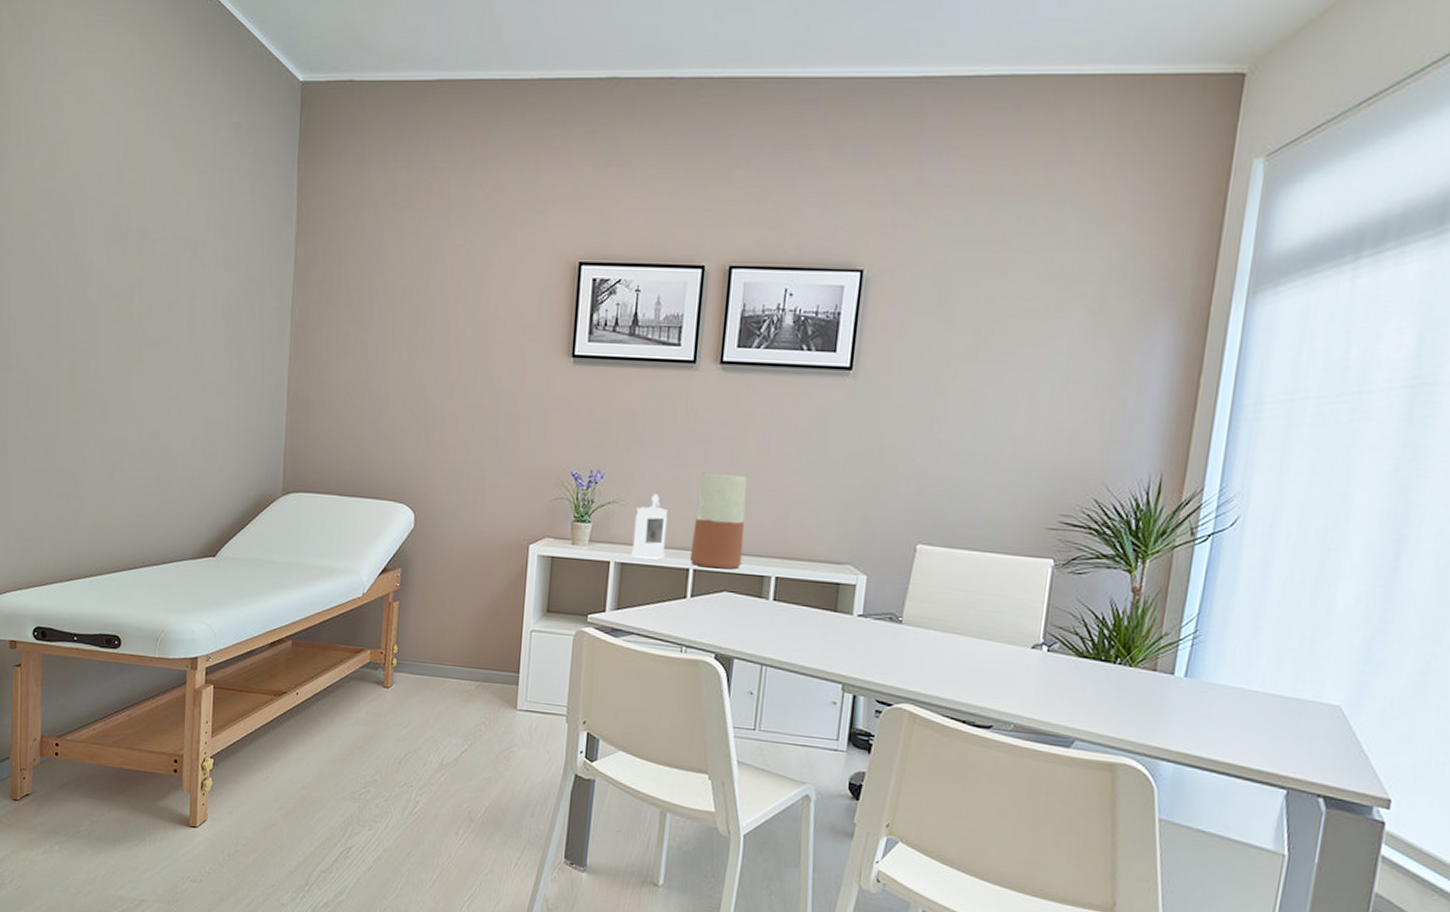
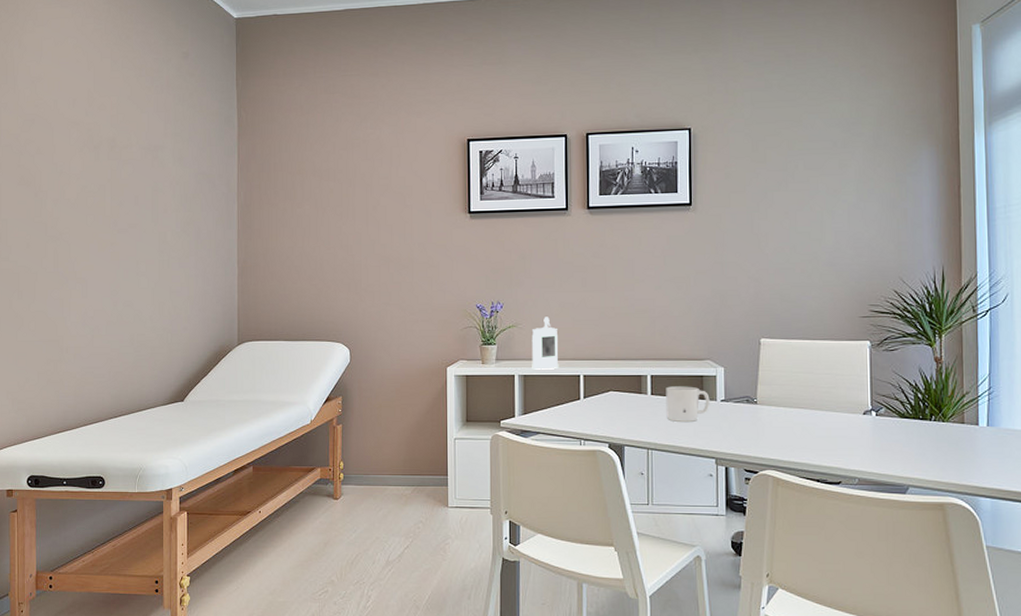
vase: present [689,472,748,570] -> none [579,295,622,373]
mug: none [788,592,845,638] -> present [666,386,710,423]

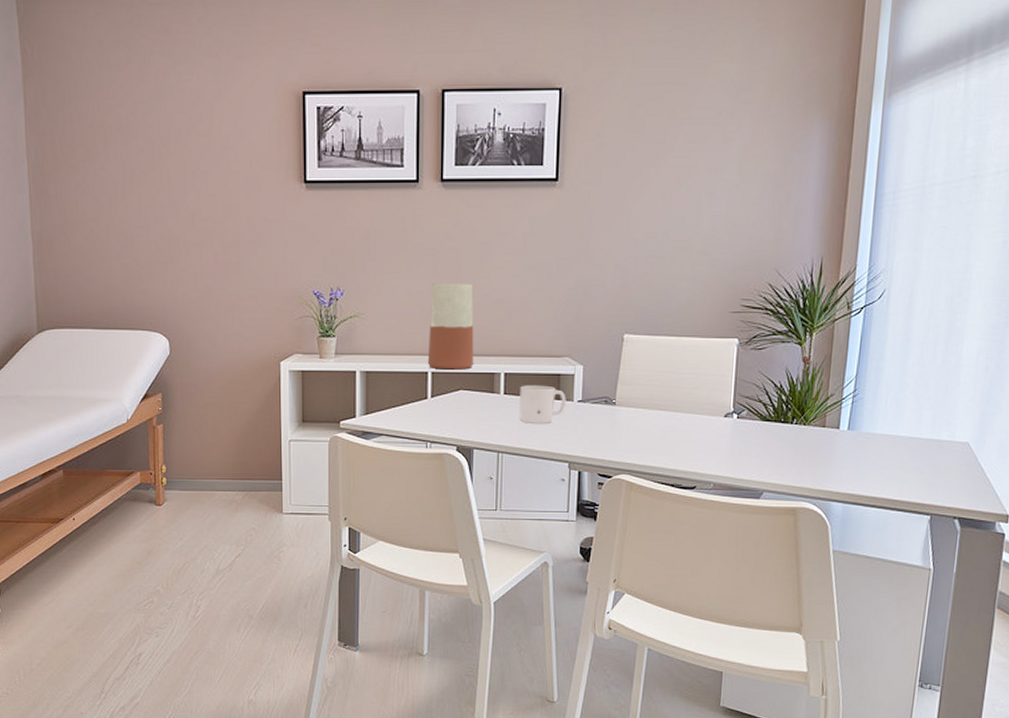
tissue box: present [531,316,559,370] -> none [375,306,405,366]
vase: none [579,295,622,373] -> present [427,283,474,370]

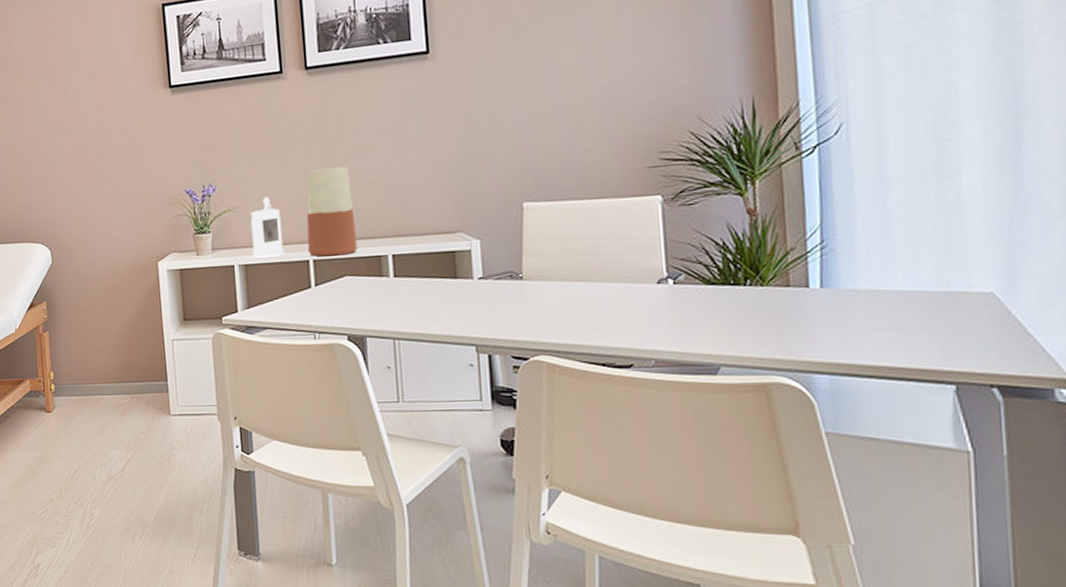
tissue box: none [375,306,405,366] -> present [250,197,284,258]
mug: present [519,385,566,425] -> none [411,264,466,307]

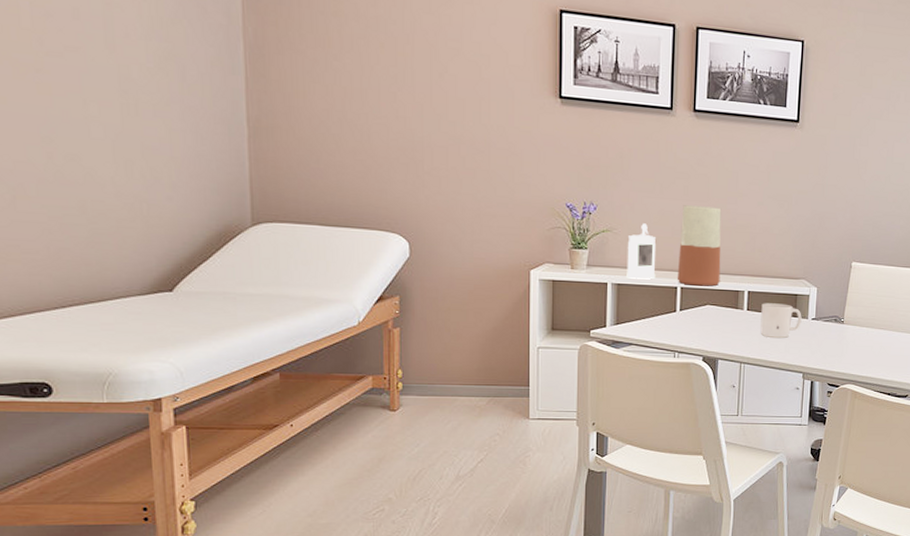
mug: none [411,264,466,307] -> present [760,303,802,339]

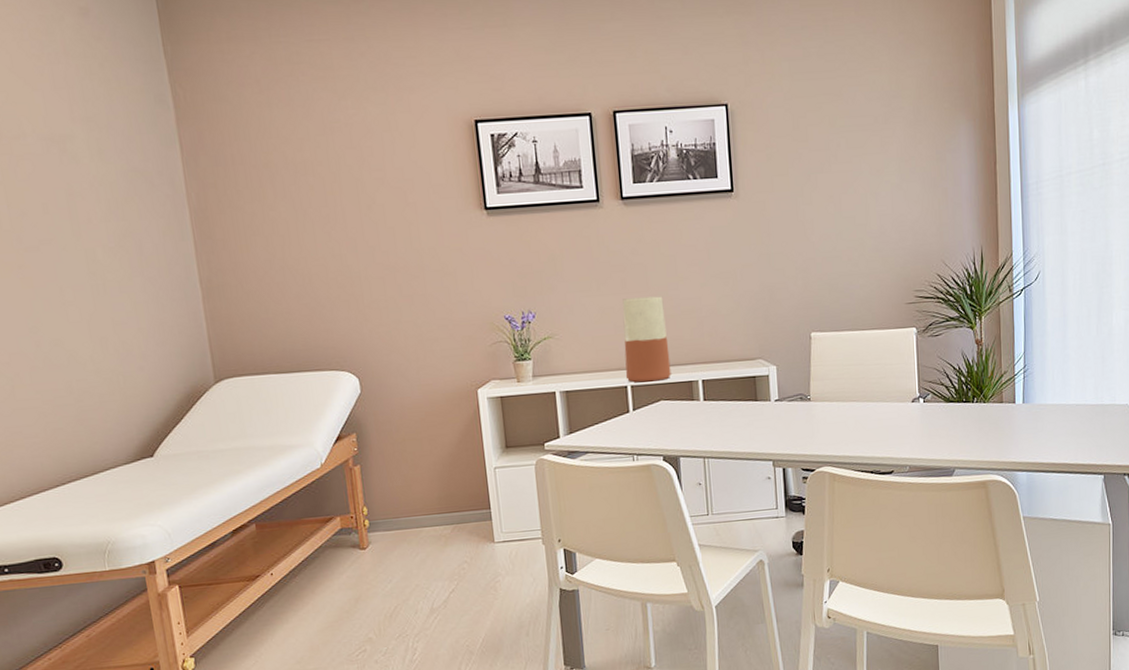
tissue box: present [626,223,656,279] -> none [570,324,604,384]
mug: present [760,303,802,339] -> none [718,388,764,427]

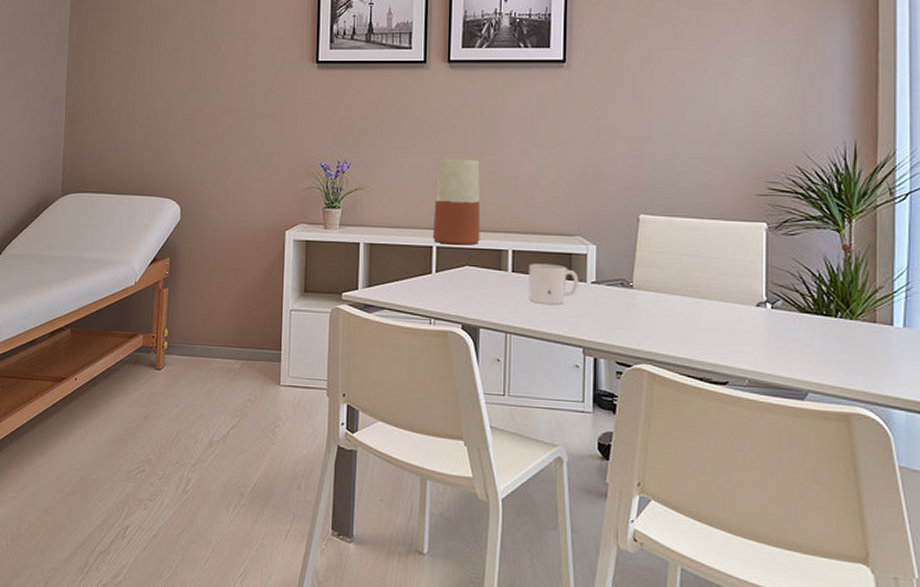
mug: none [718,388,764,427] -> present [528,263,579,306]

